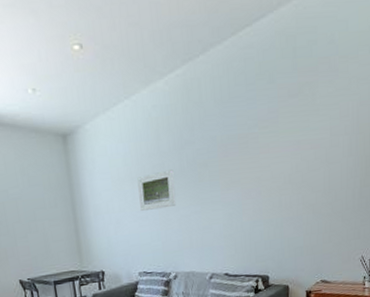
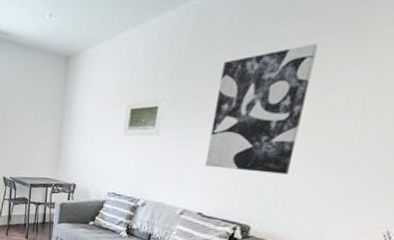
wall art: none [216,107,287,229] -> present [204,44,317,174]

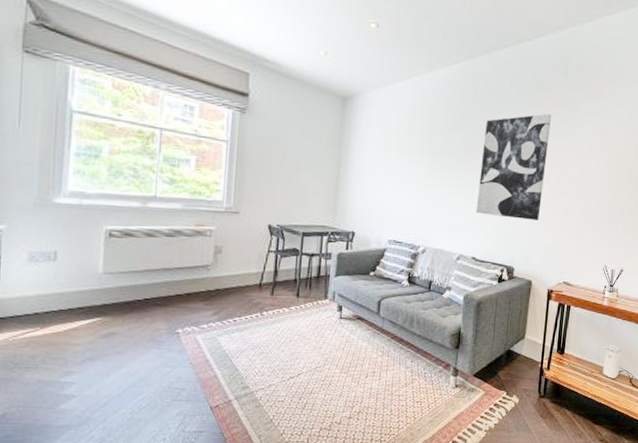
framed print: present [123,99,166,136] -> none [402,148,440,184]

